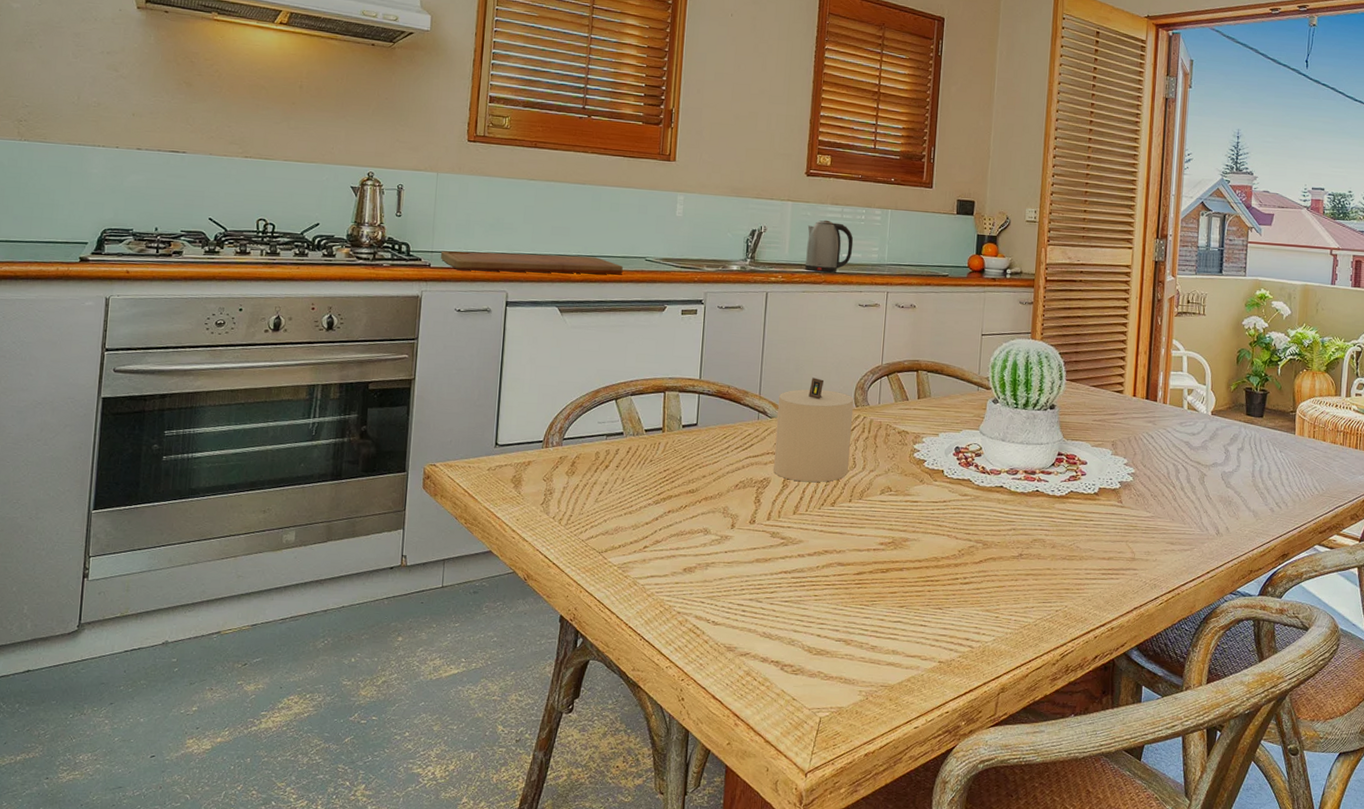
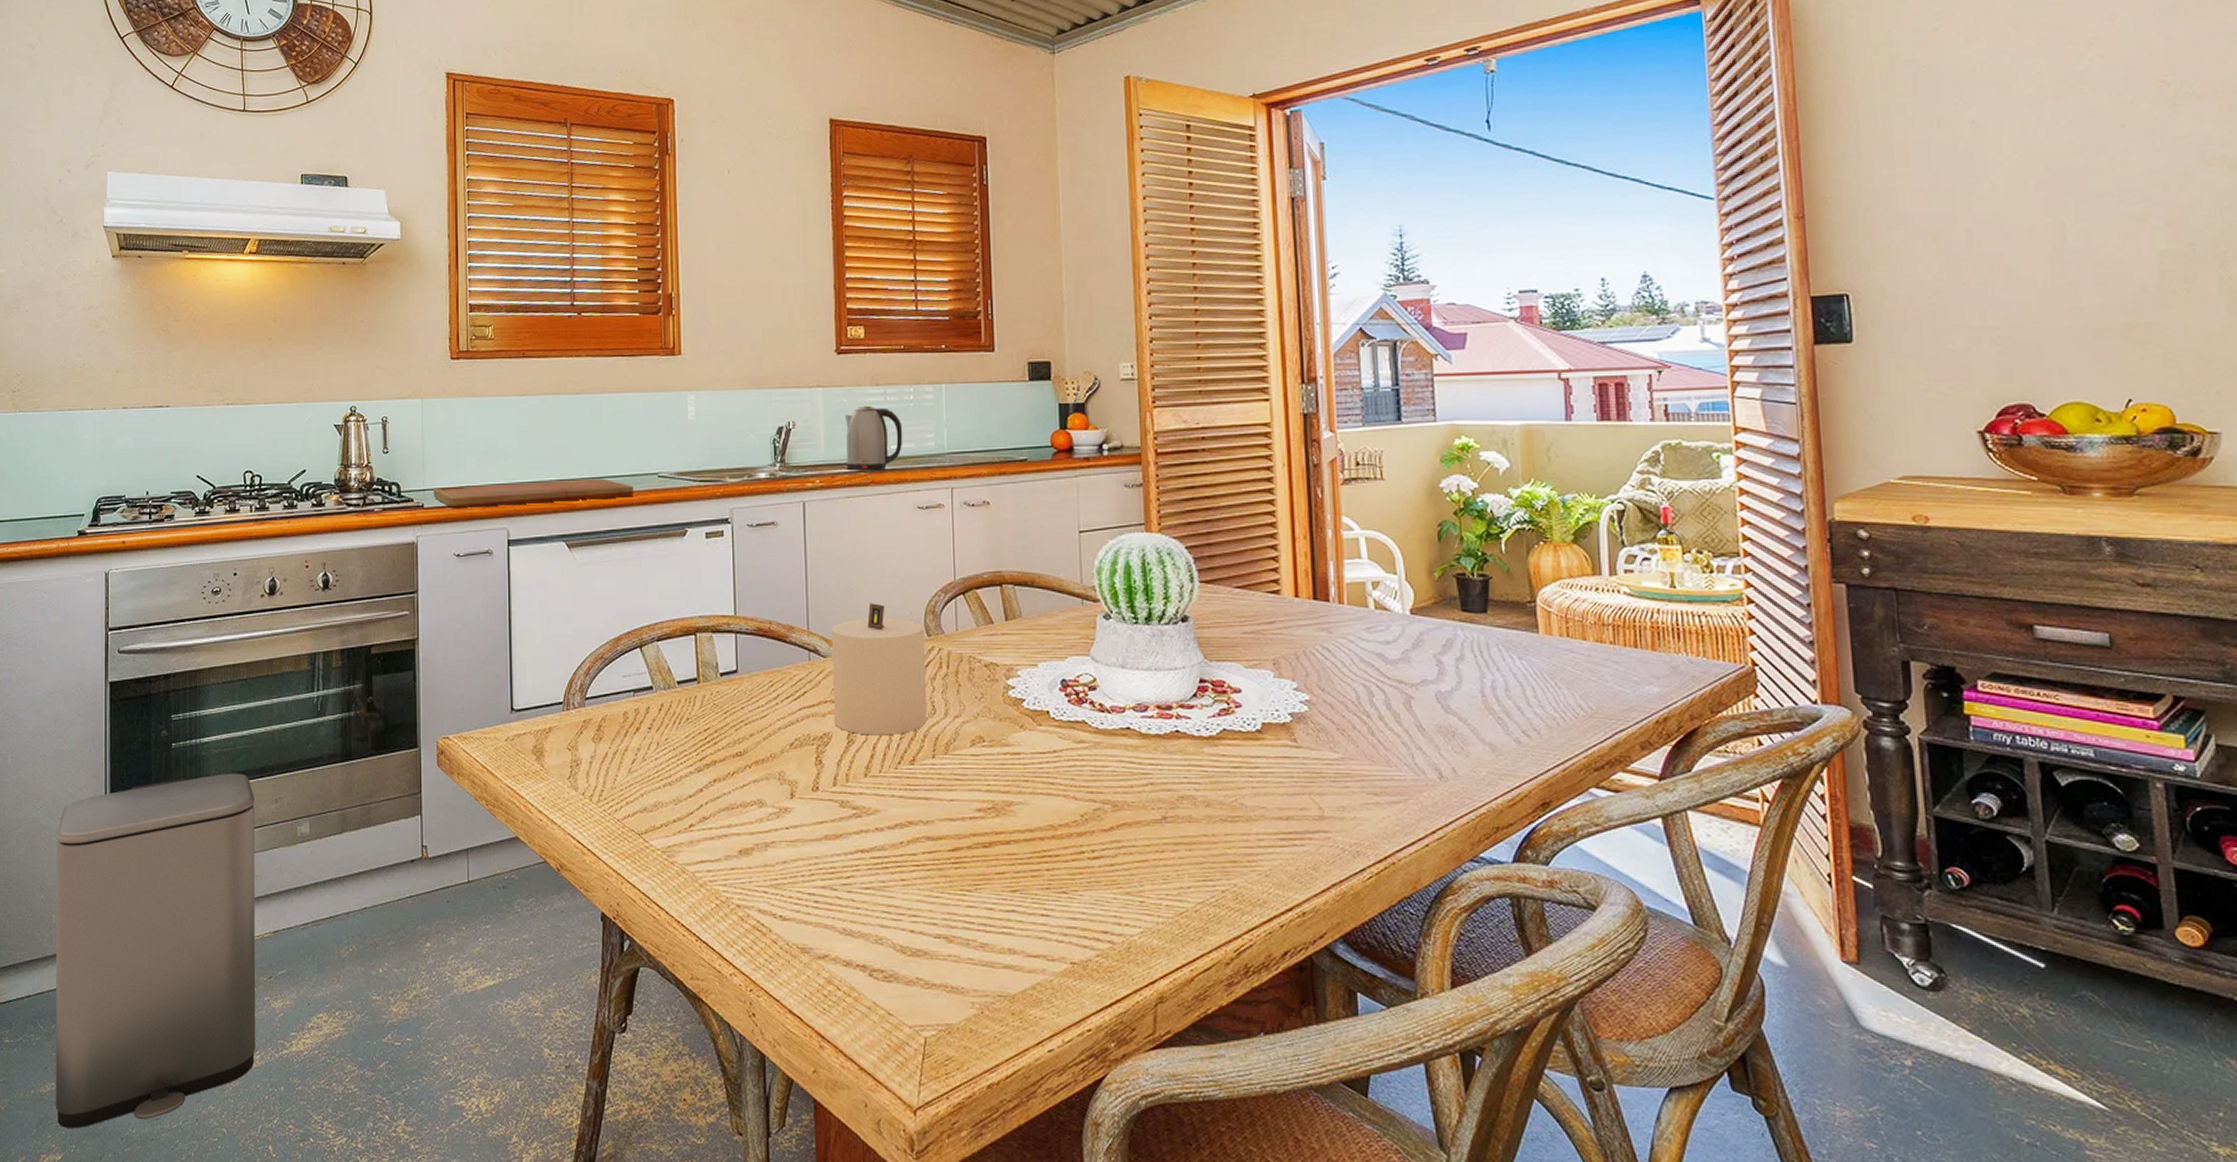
pedal bin: none [13,485,243,797] -> present [55,773,256,1129]

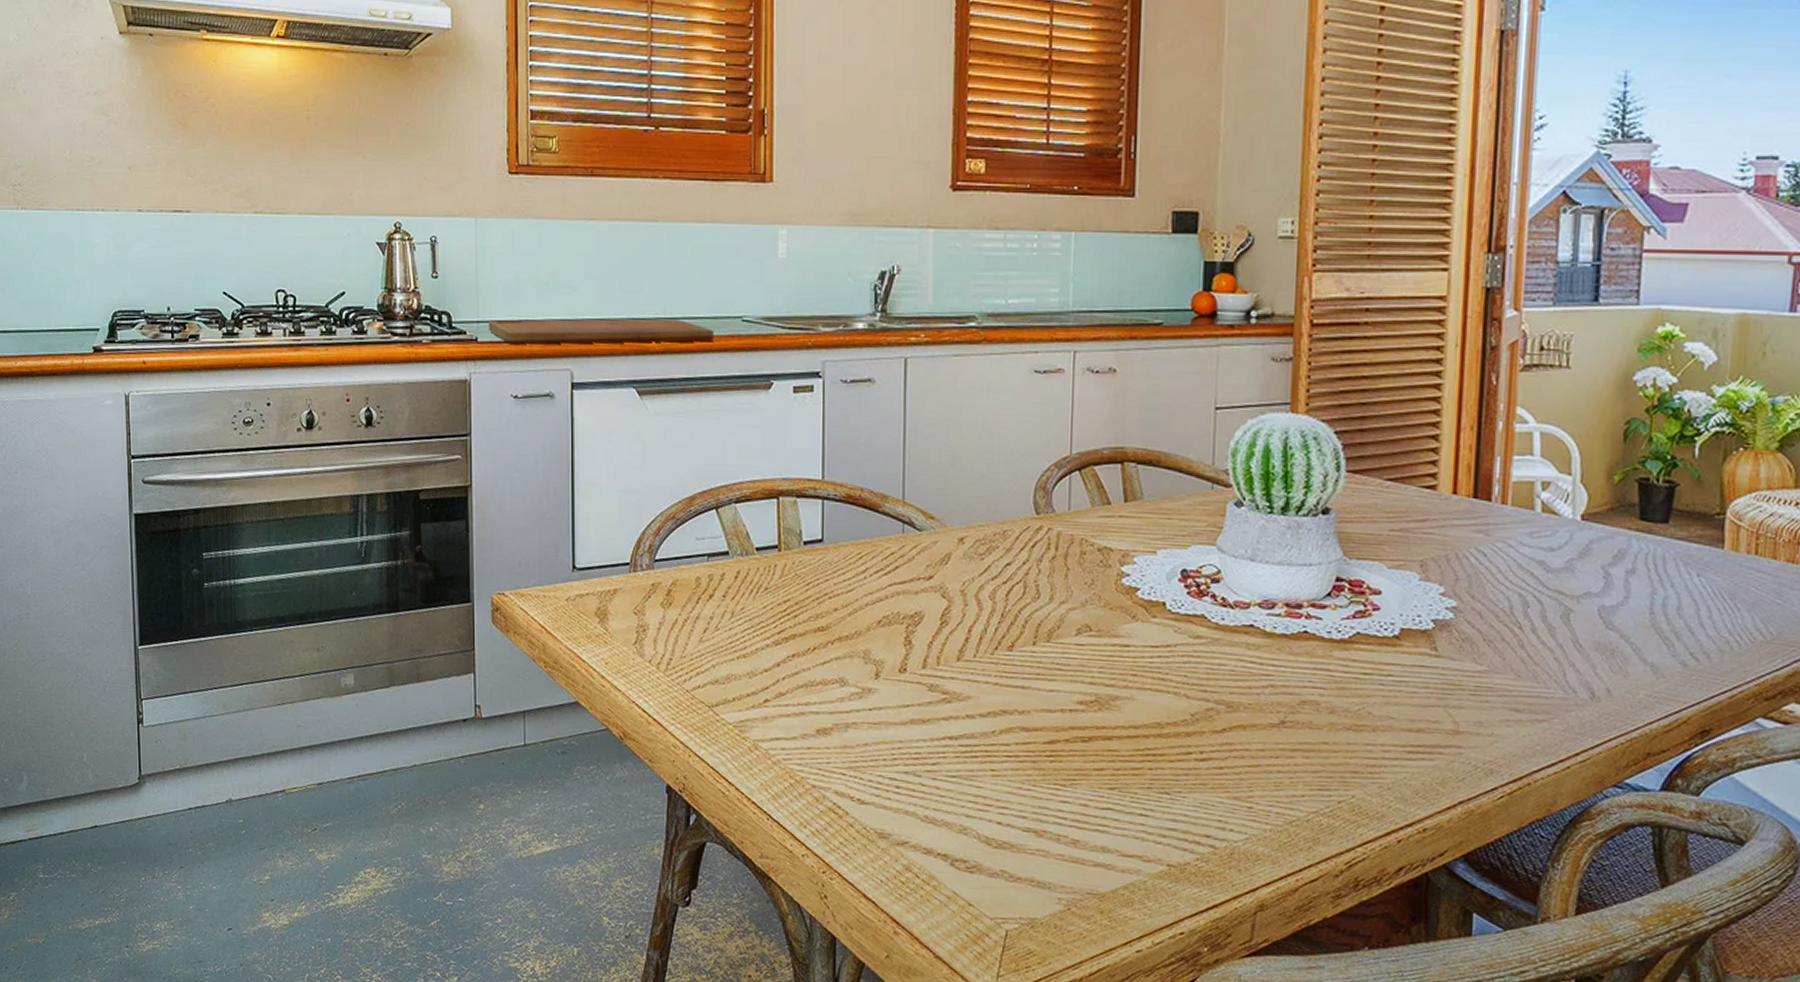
pedal bin: present [55,773,256,1129] -> none [83,617,301,966]
candle: present [832,603,928,736] -> none [927,475,1034,619]
kettle: present [844,405,903,471] -> none [955,252,1023,327]

